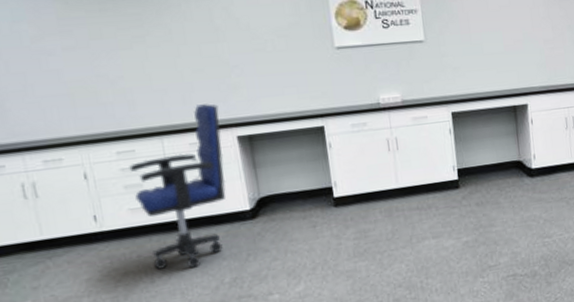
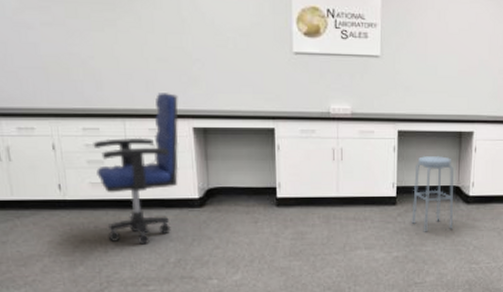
stool: none [473,132,520,212] -> present [411,156,454,232]

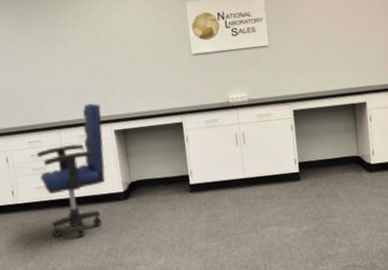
stool: present [411,156,454,232] -> none [313,129,359,204]

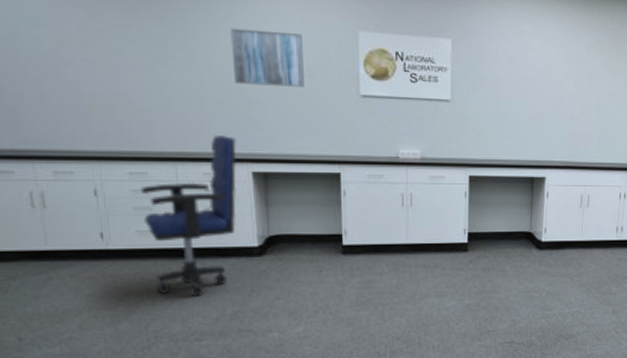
wall art: none [90,13,148,62] -> present [230,28,304,87]

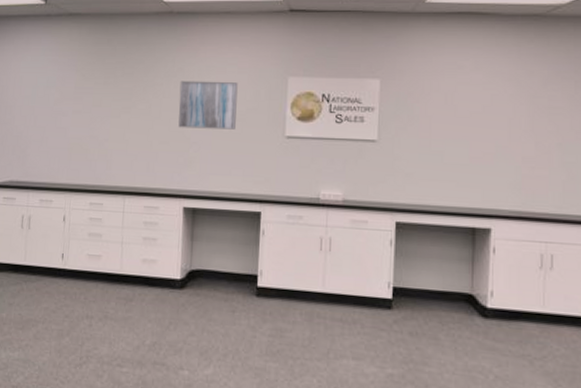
office chair: present [140,135,237,297] -> none [94,173,173,322]

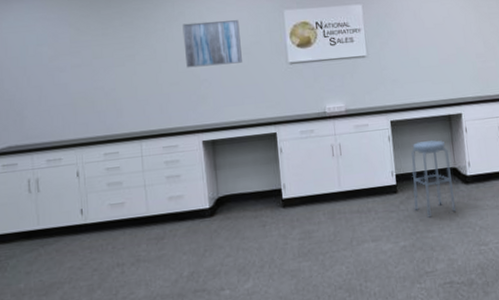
stool: none [411,254,465,348] -> present [410,140,456,218]

